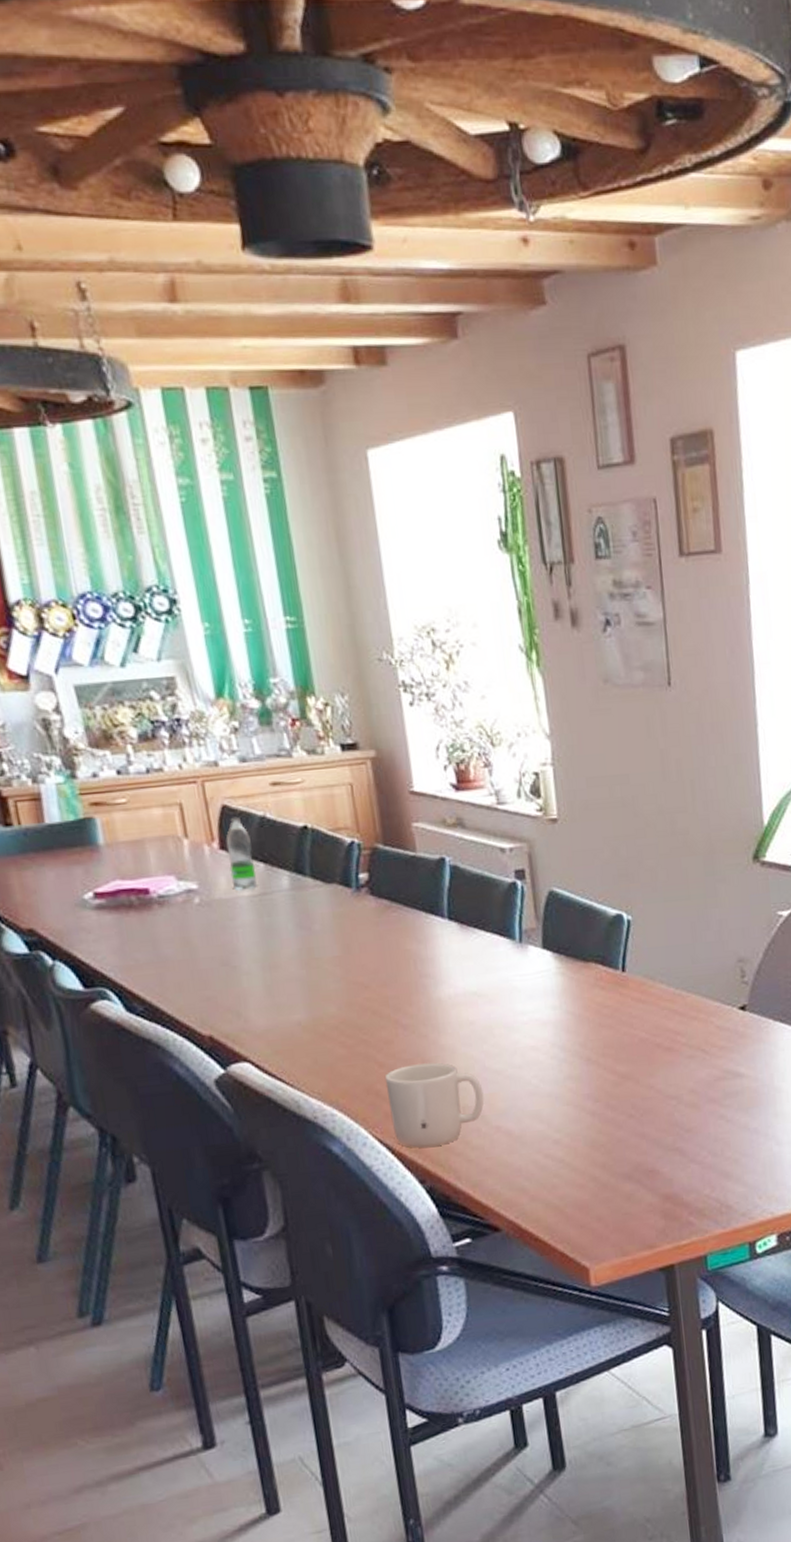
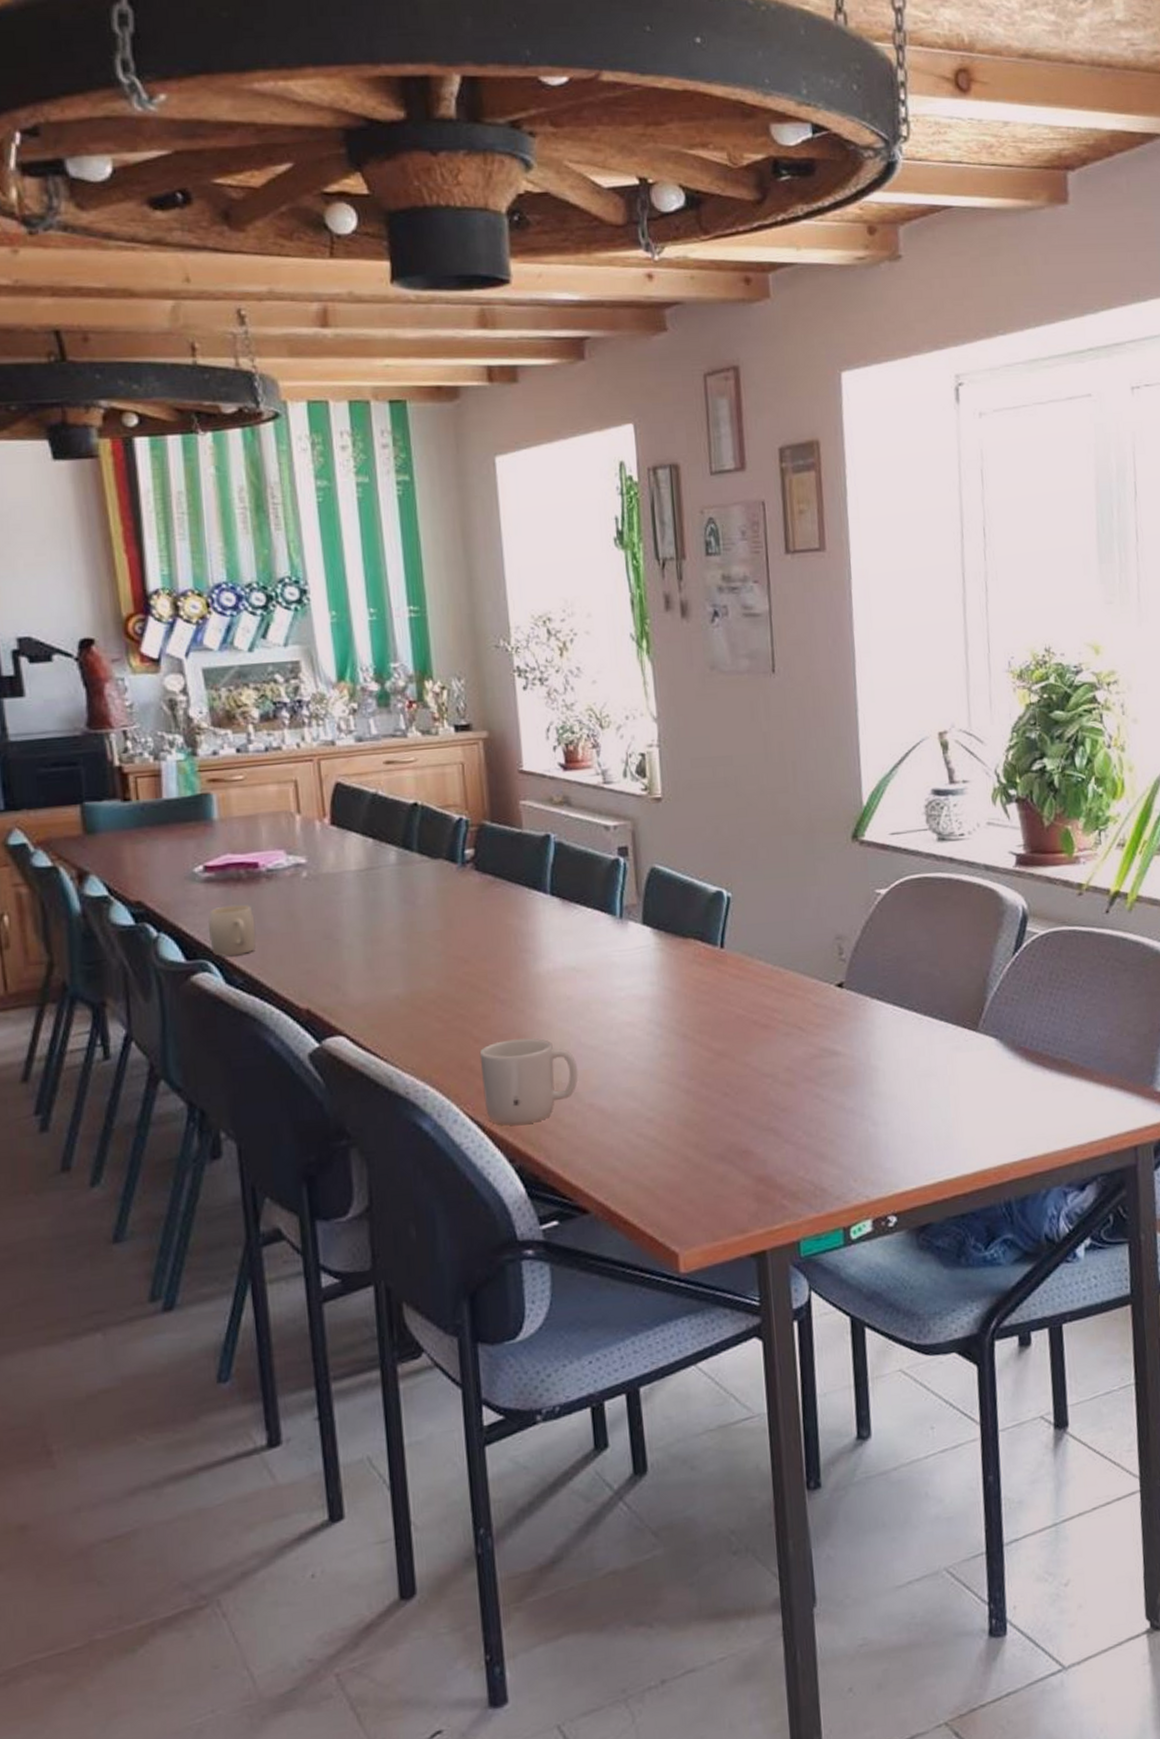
mug: none [103,931,153,984] -> present [208,904,256,956]
bottle: present [225,816,257,892] -> none [337,793,365,867]

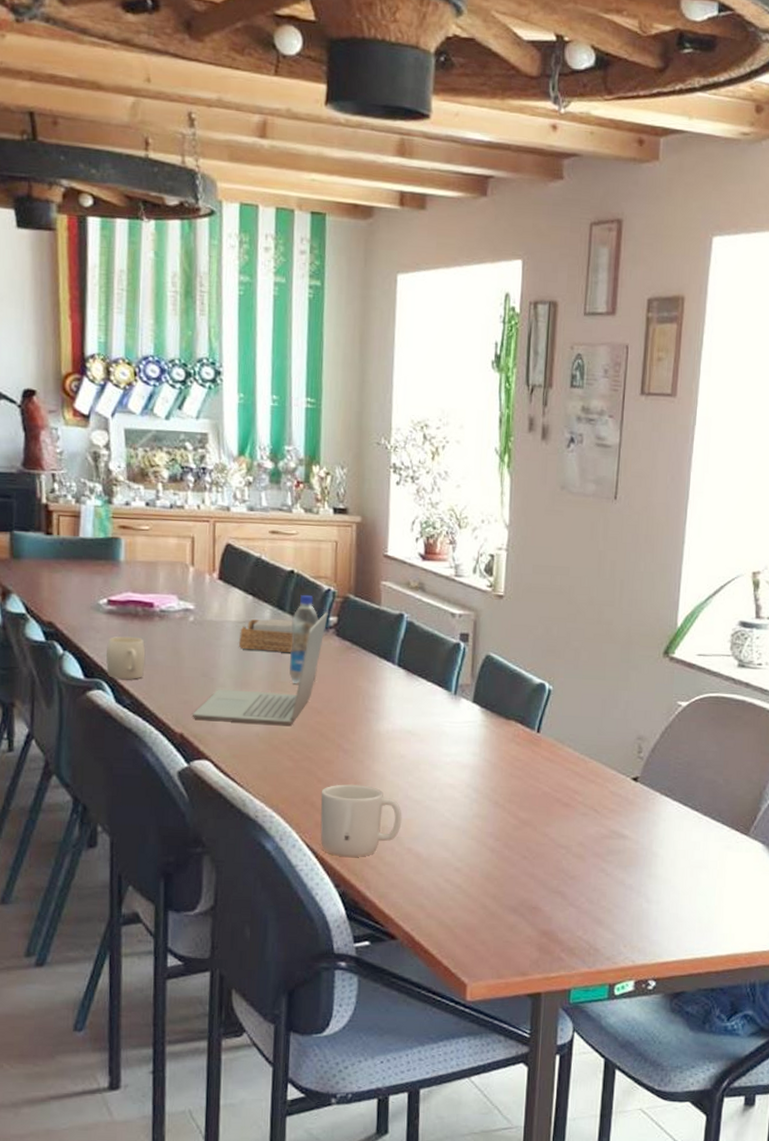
laptop: none [318,845,463,990] -> present [193,612,328,725]
napkin holder: none [363,859,427,901] -> present [239,618,294,654]
bottle: none [422,827,459,933] -> present [289,594,320,685]

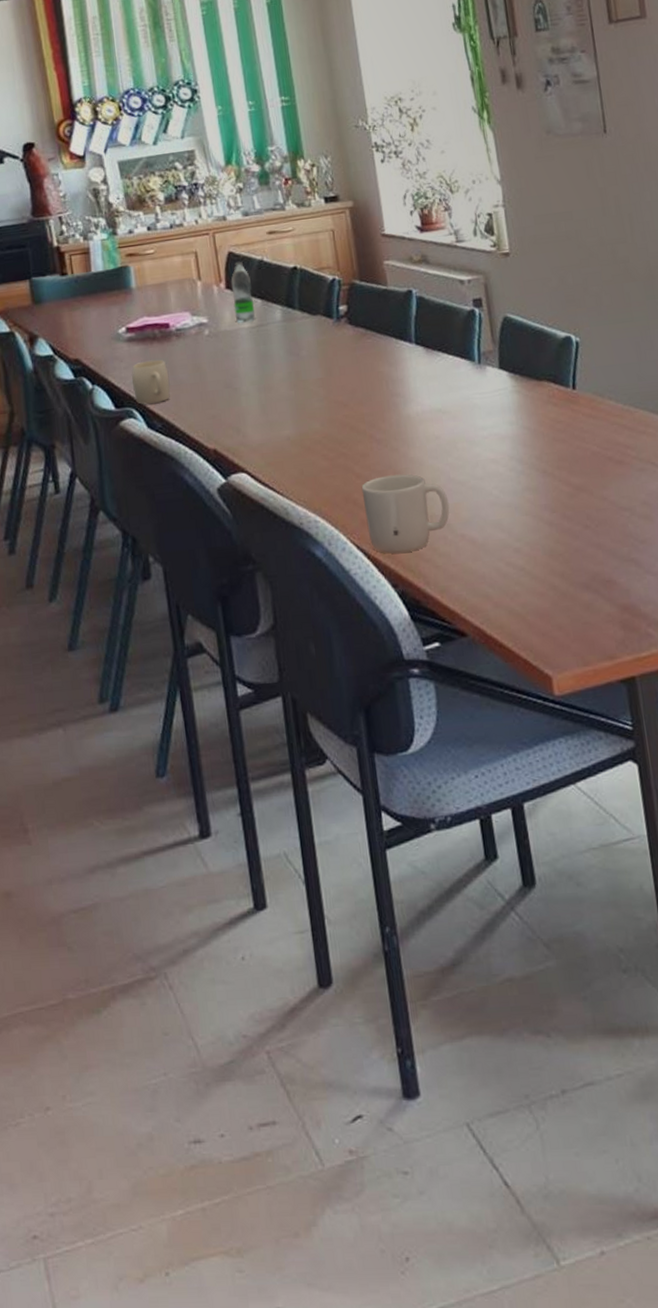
laptop: present [193,612,328,725] -> none [222,302,338,432]
bottle: none [223,554,245,618] -> present [231,261,256,325]
napkin holder: present [239,618,294,654] -> none [254,316,309,354]
bottle: present [289,594,320,685] -> none [303,287,337,381]

